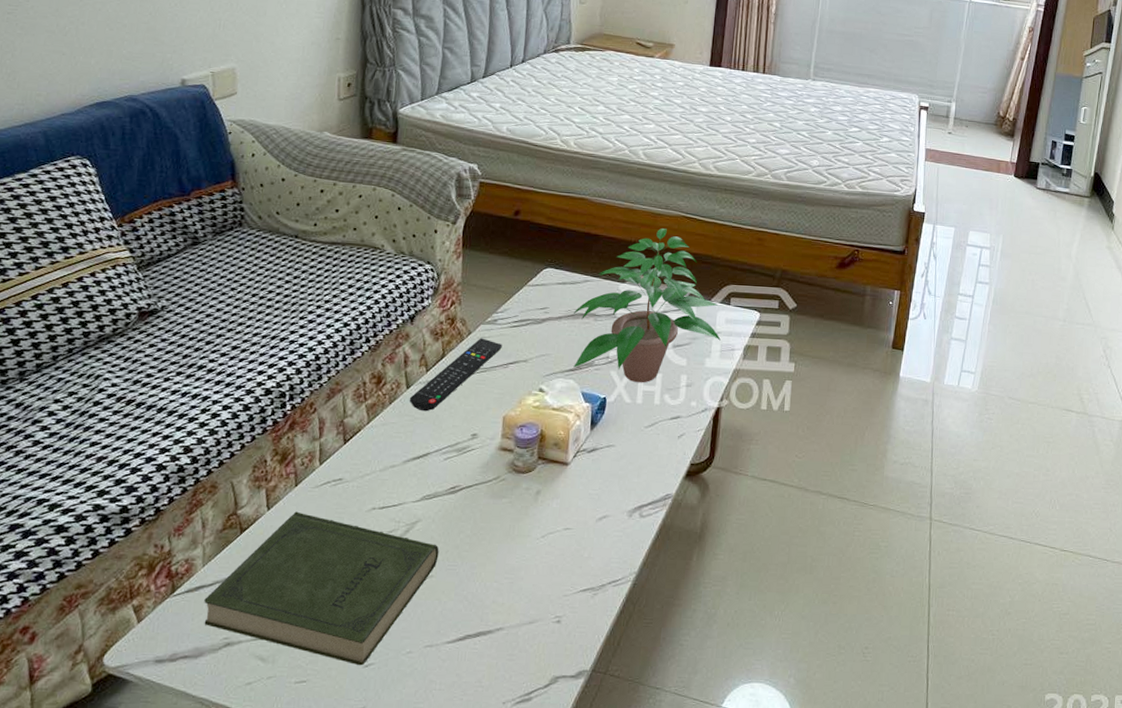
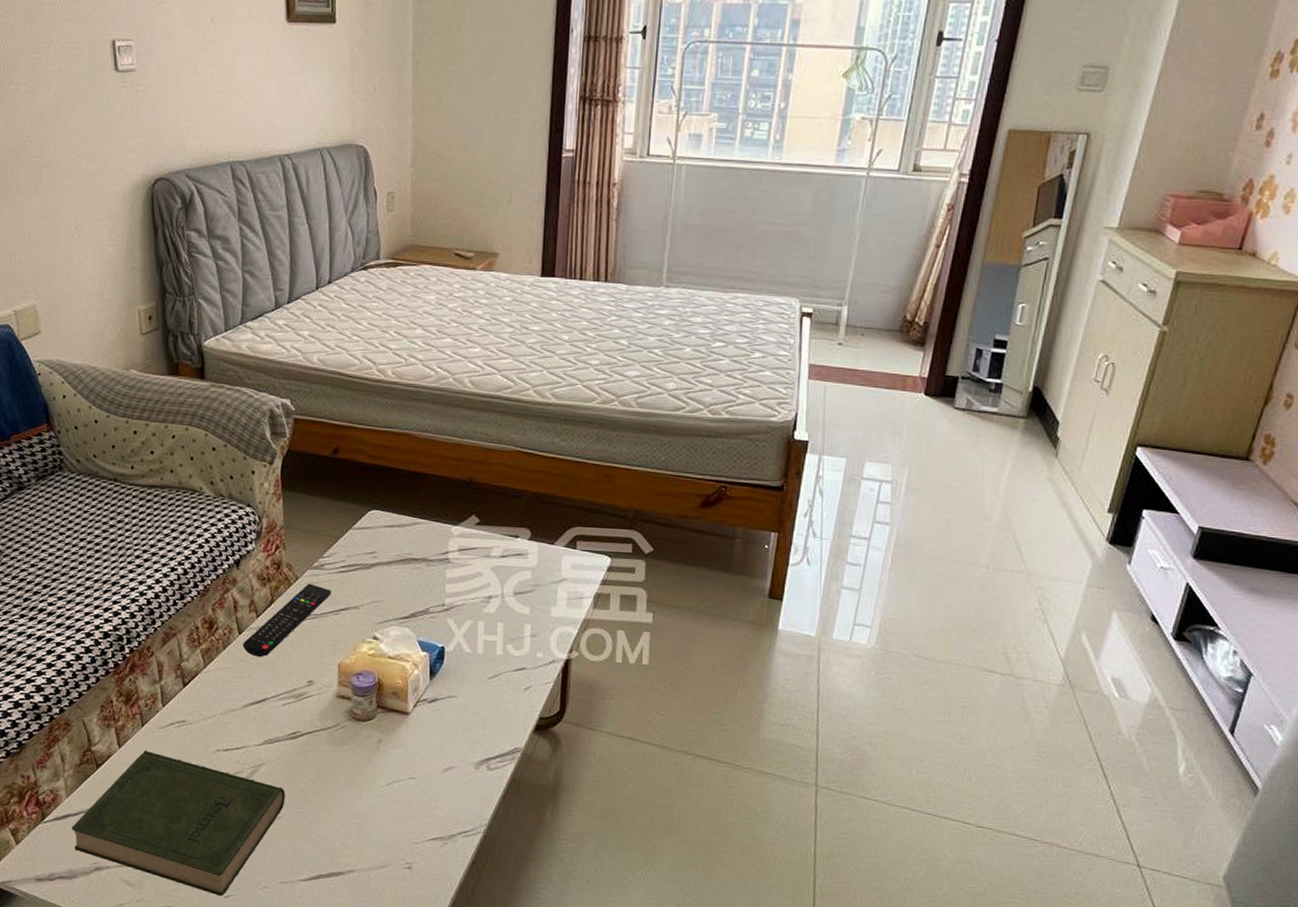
potted plant: present [573,228,721,383] -> none [404,465,567,633]

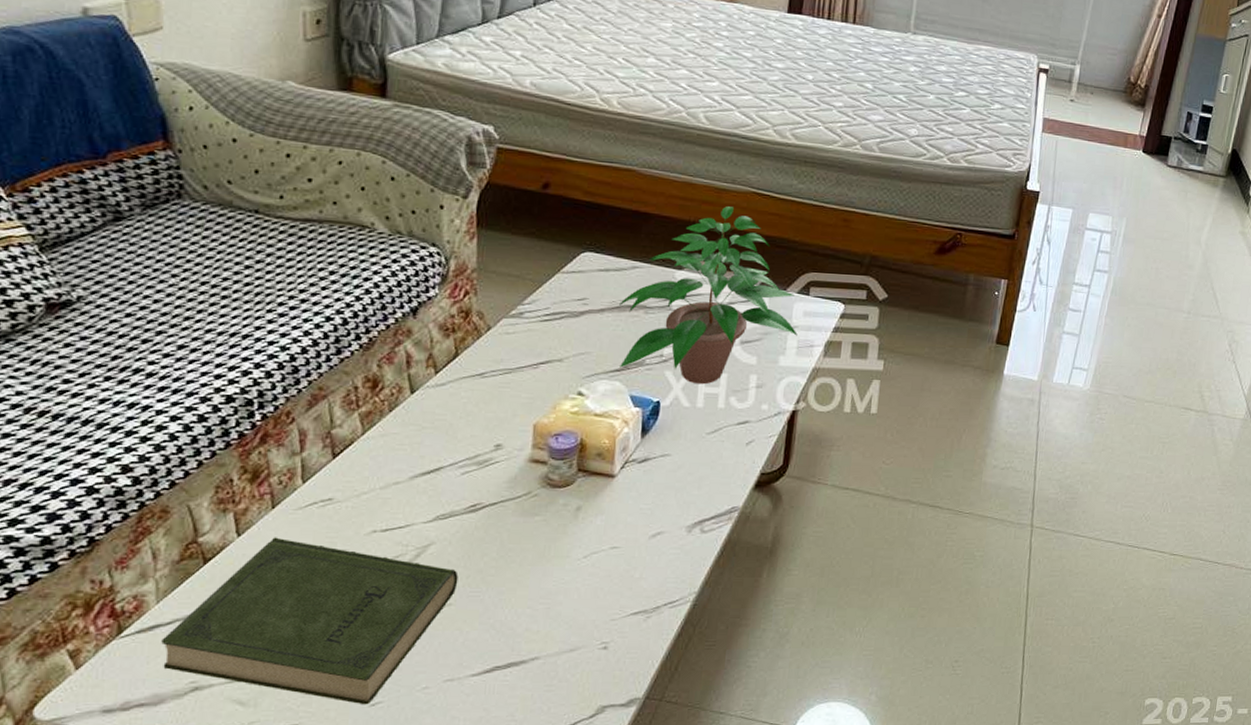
remote control: present [242,583,331,657] -> none [414,334,531,420]
potted plant: none [404,465,567,633] -> present [619,206,797,385]

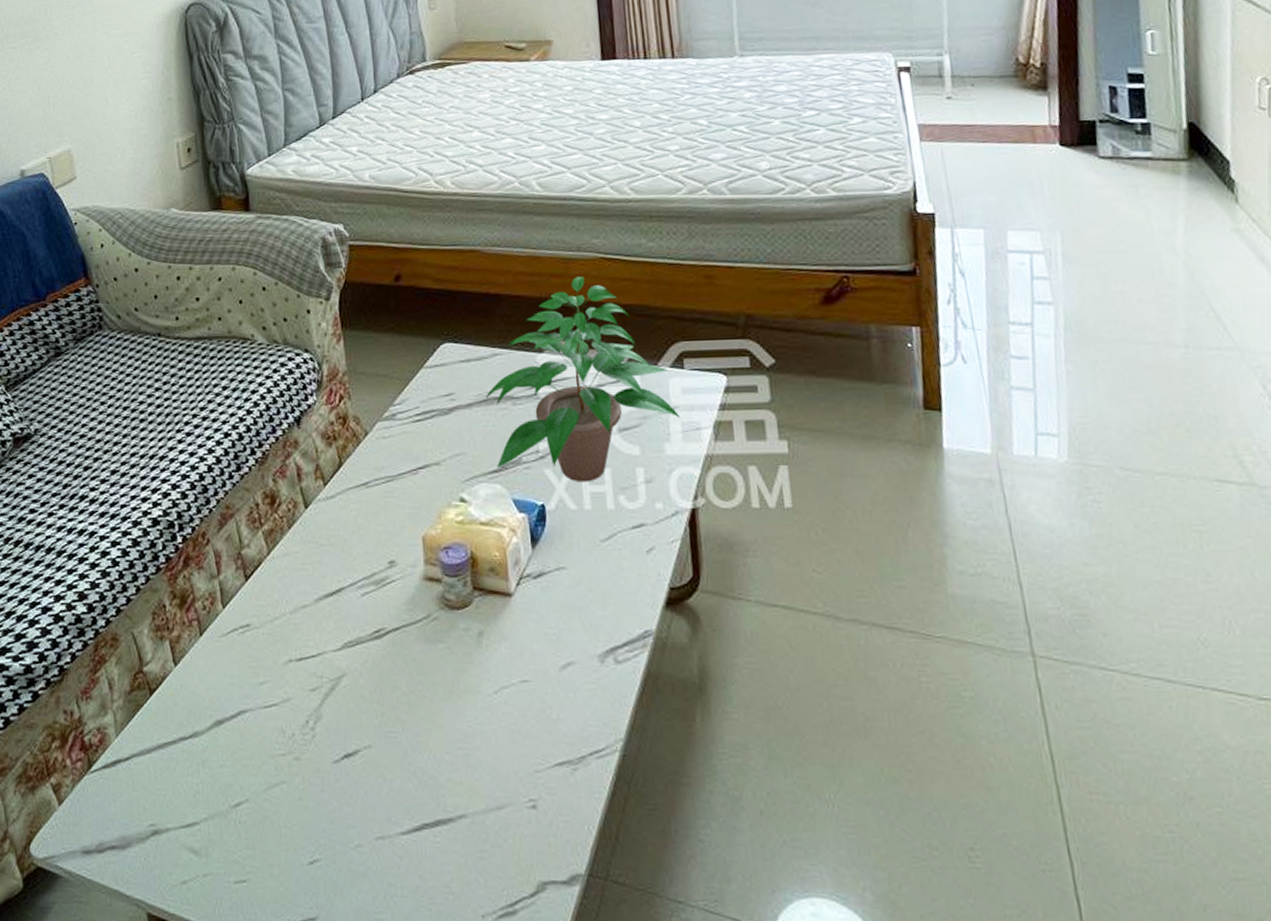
book: present [161,537,459,705] -> none [123,666,374,863]

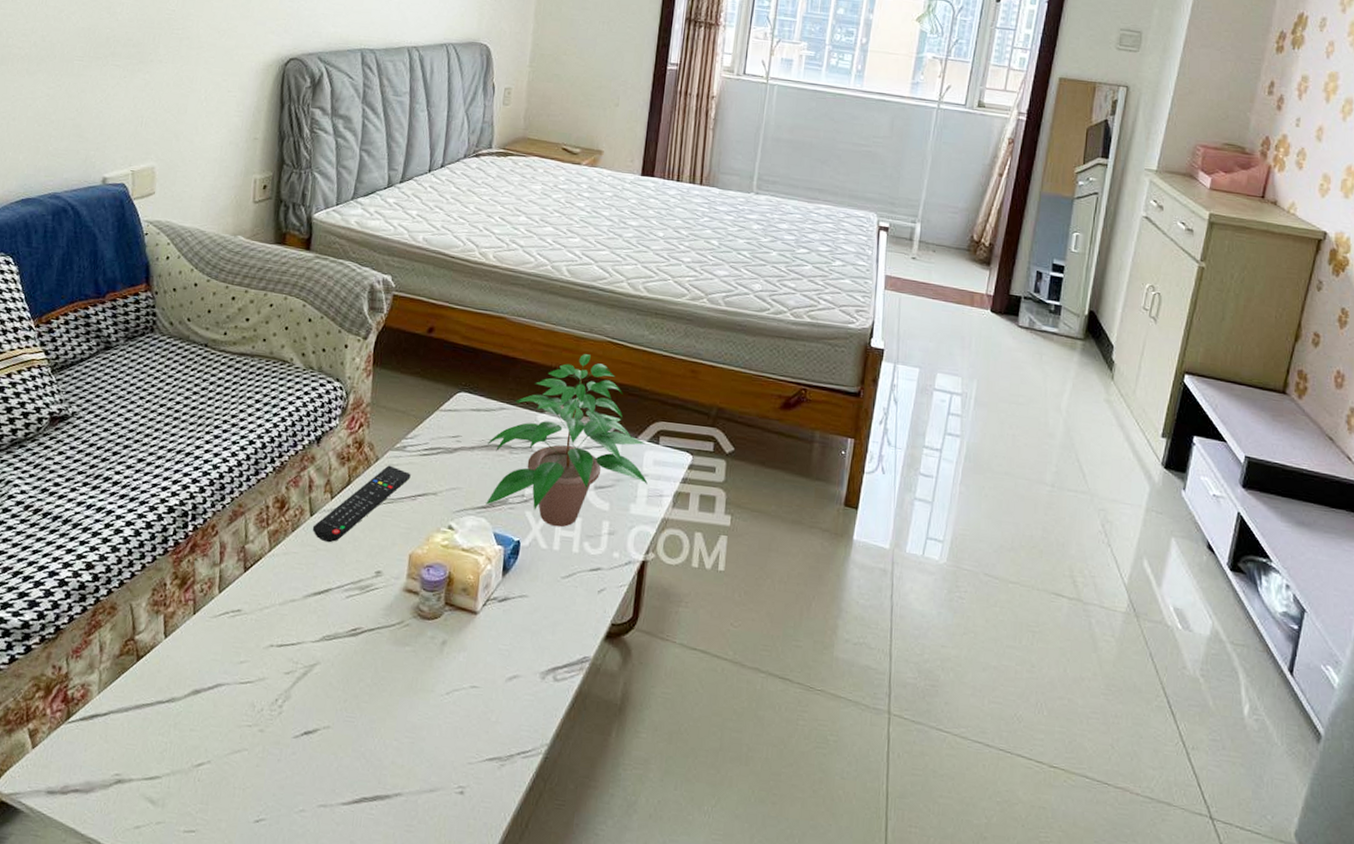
remote control: none [310,438,407,536] -> present [312,465,411,543]

